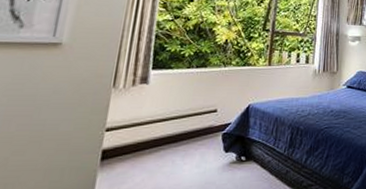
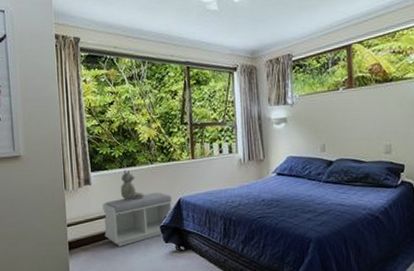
bench: none [153,97,242,156] -> present [103,192,173,247]
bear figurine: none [182,70,211,103] -> present [120,169,144,200]

